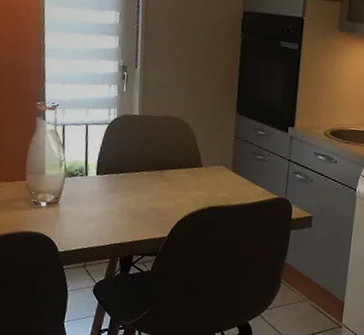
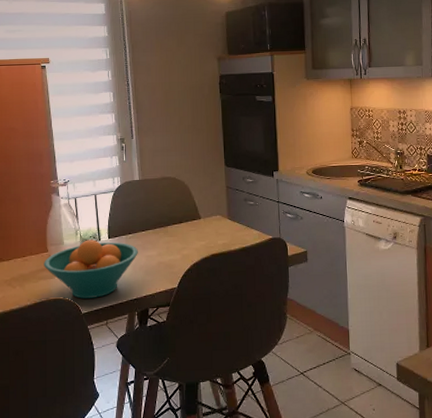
fruit bowl: none [20,173,129,237] -> present [44,239,138,299]

